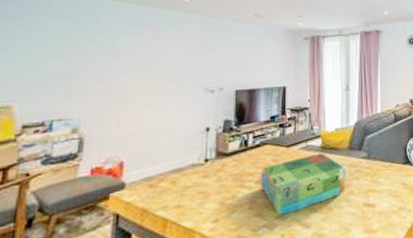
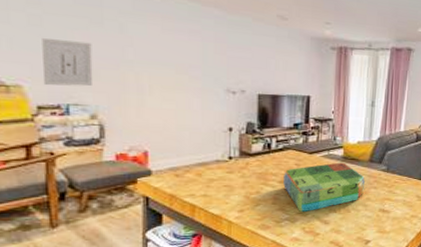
wall art: none [32,58,83,104] -> present [42,38,94,87]

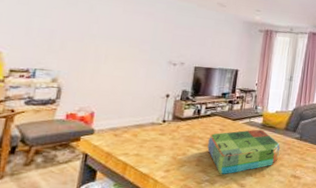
wall art: present [42,38,94,87] -> none [19,15,65,55]

